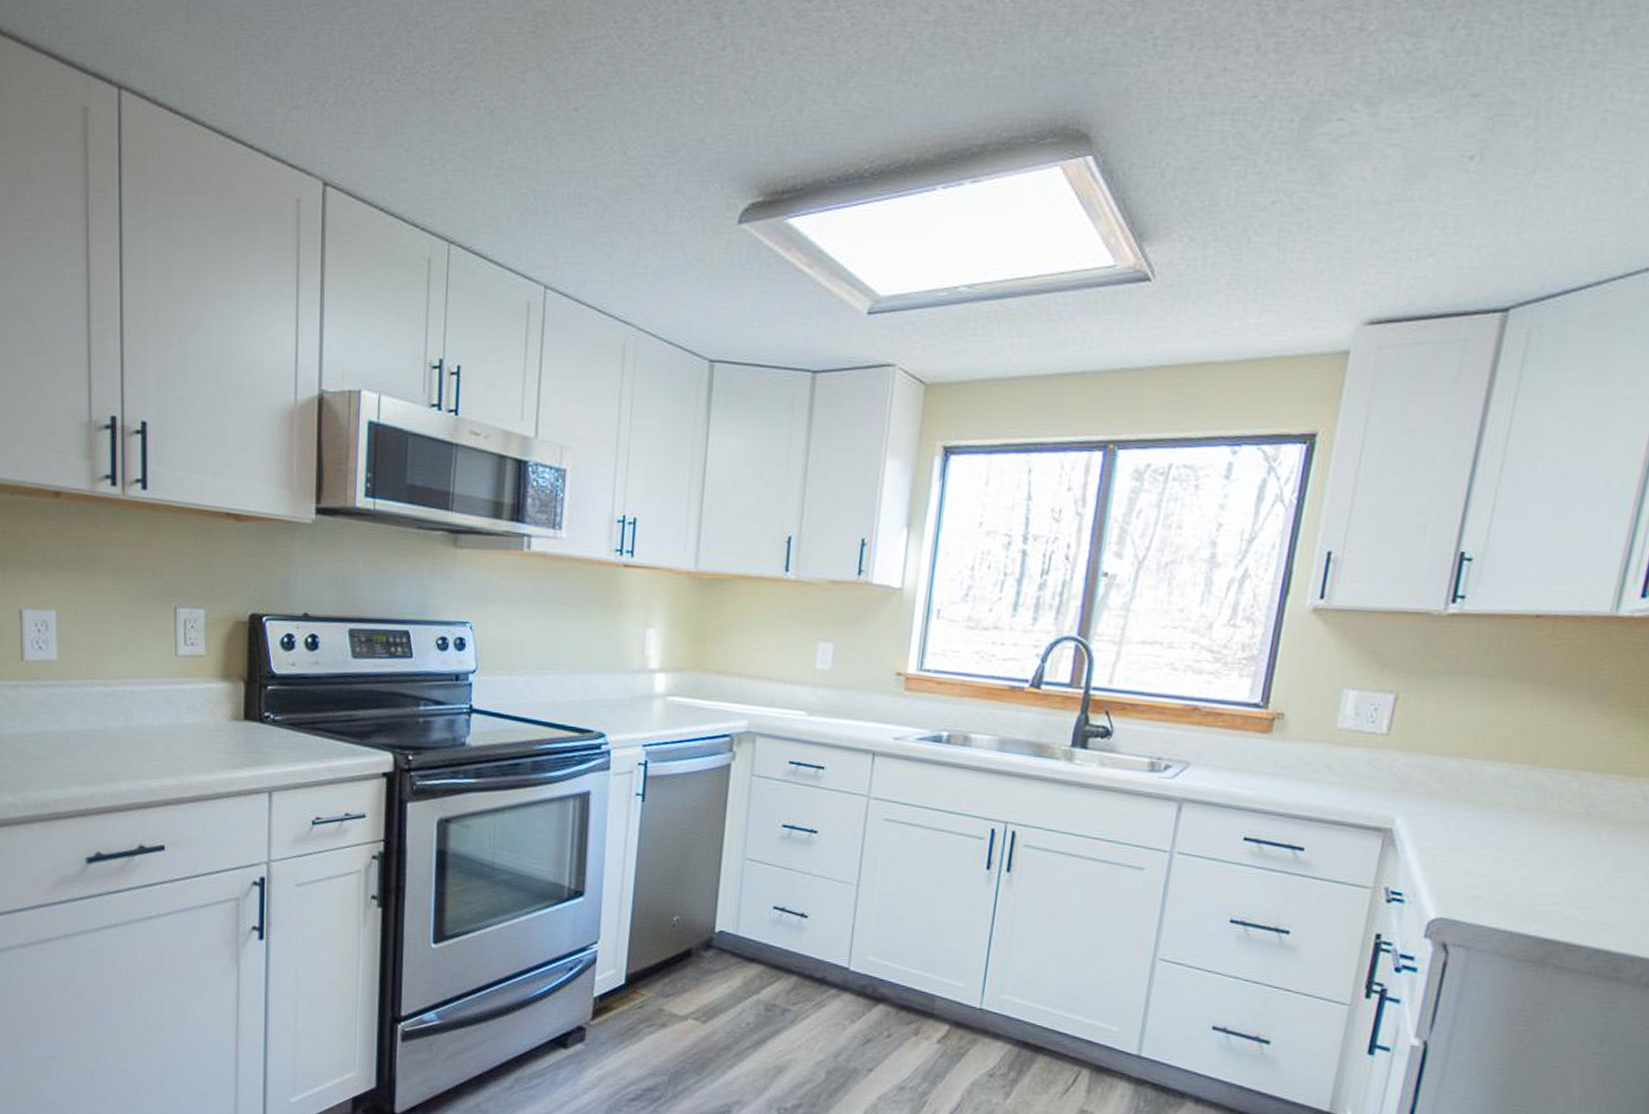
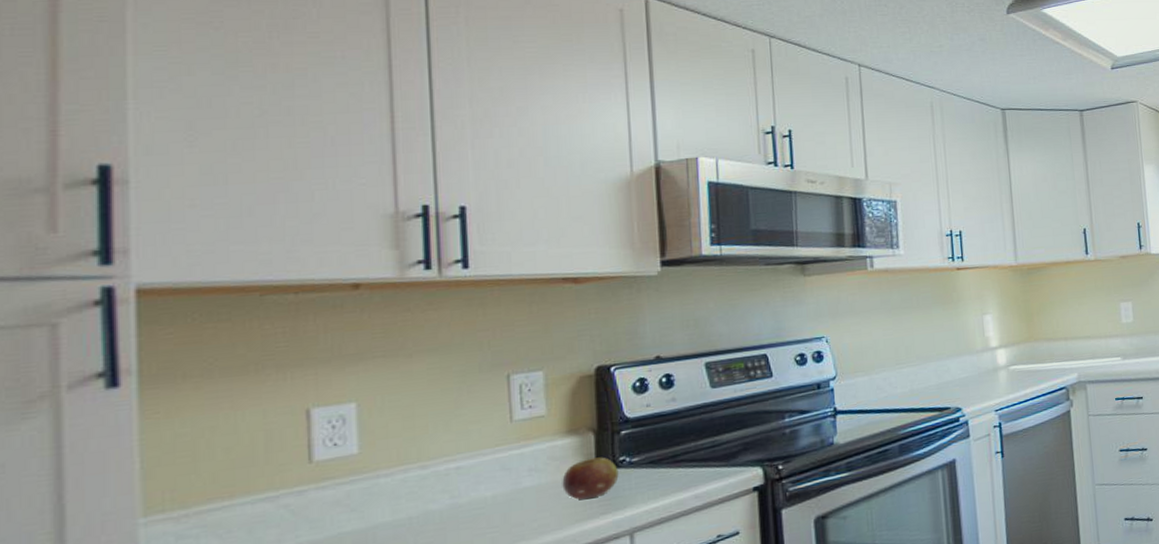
fruit: none [215,708,263,749] -> present [562,457,619,500]

